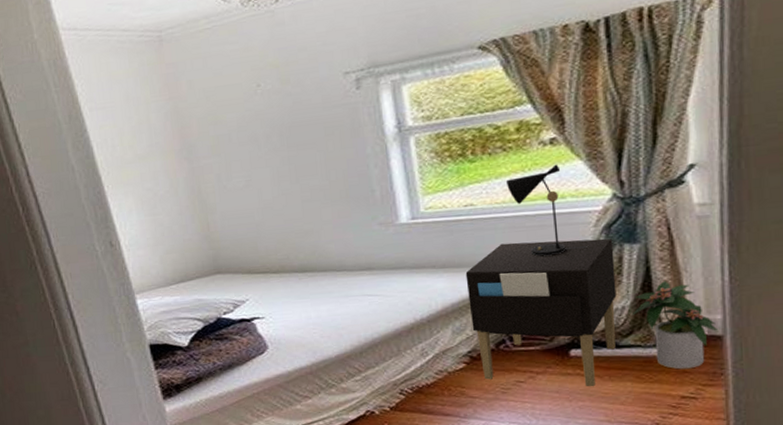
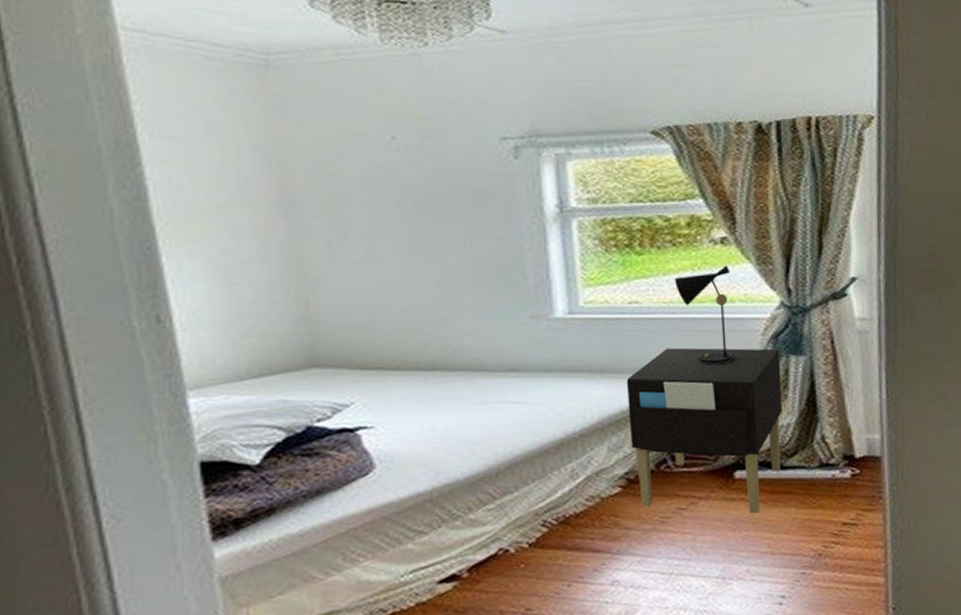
potted plant: present [630,281,717,370] -> none [795,397,876,493]

